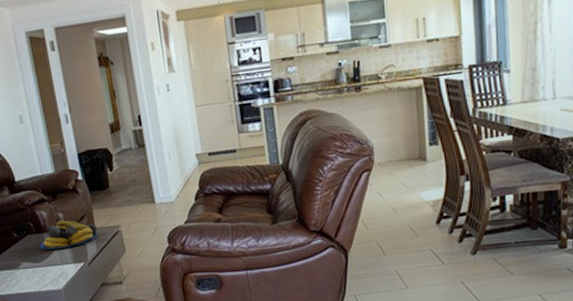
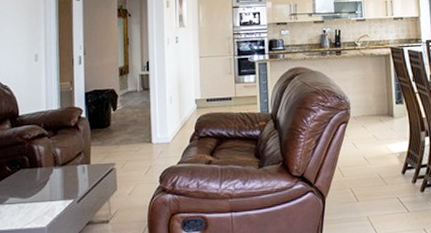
fruit bowl: present [38,220,99,251] -> none [30,156,93,186]

